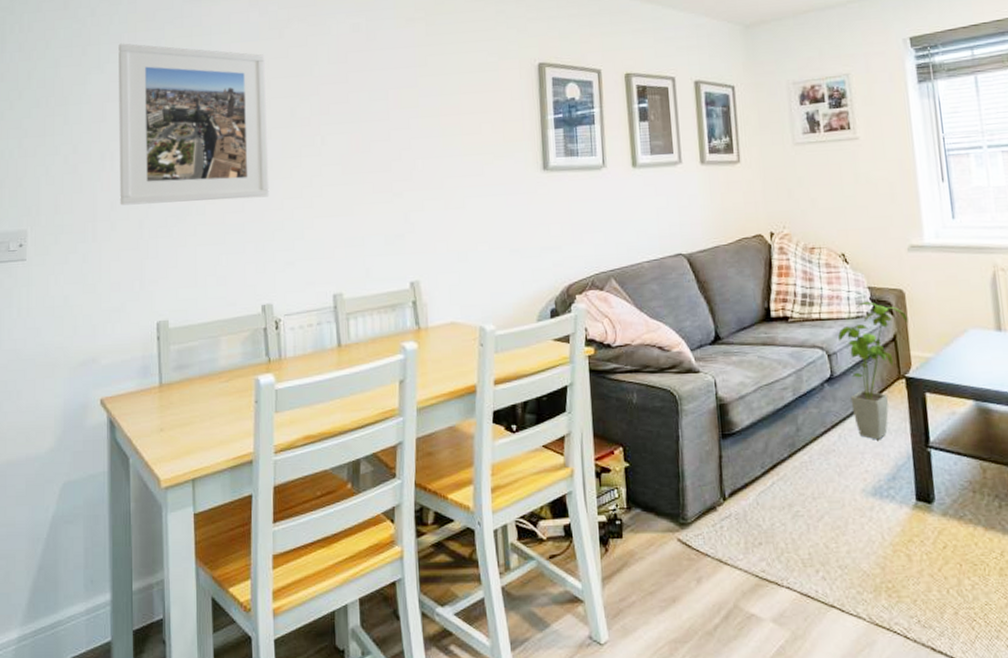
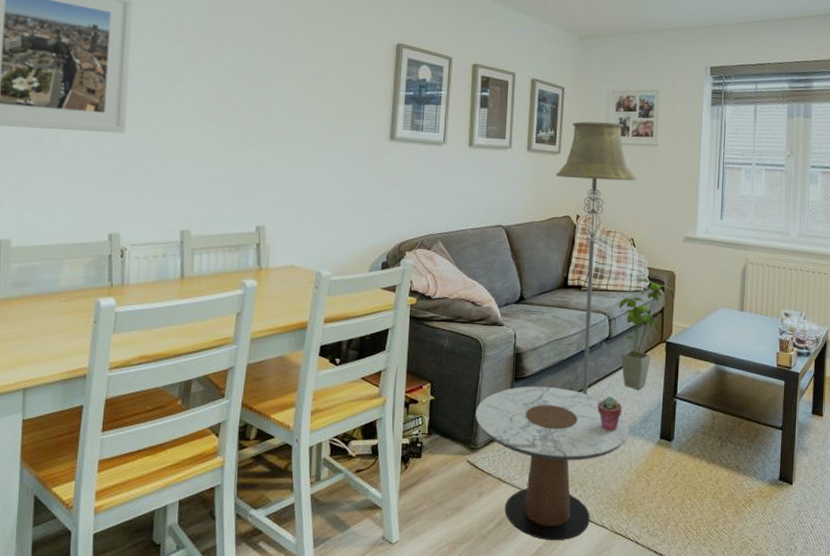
side table: none [680,442,876,637] -> present [475,386,630,541]
floor lamp: none [738,118,837,451] -> present [556,121,636,396]
potted succulent: none [829,450,862,495] -> present [597,396,623,431]

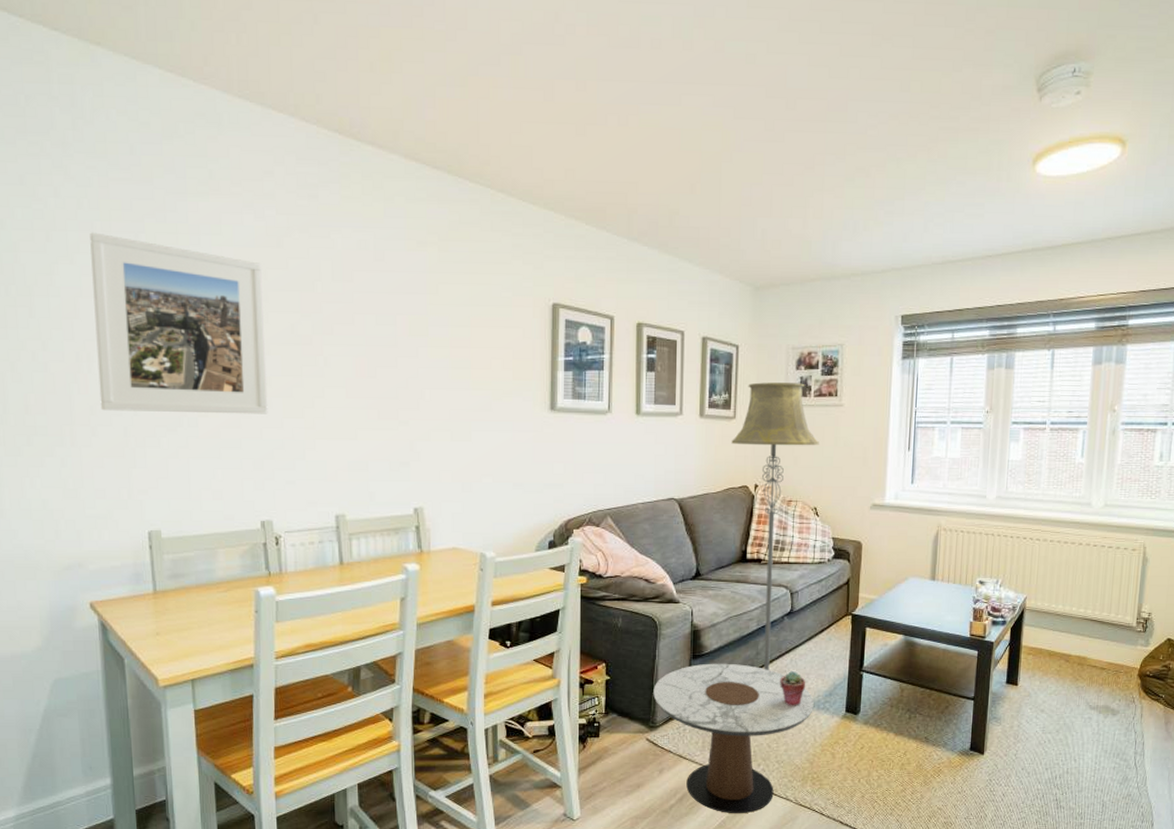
house plant: present [619,279,675,390] -> none [802,550,861,664]

